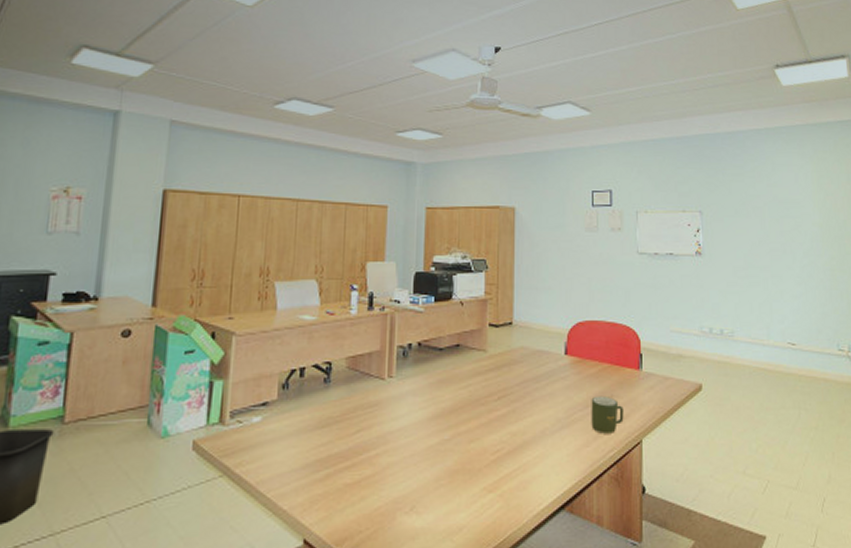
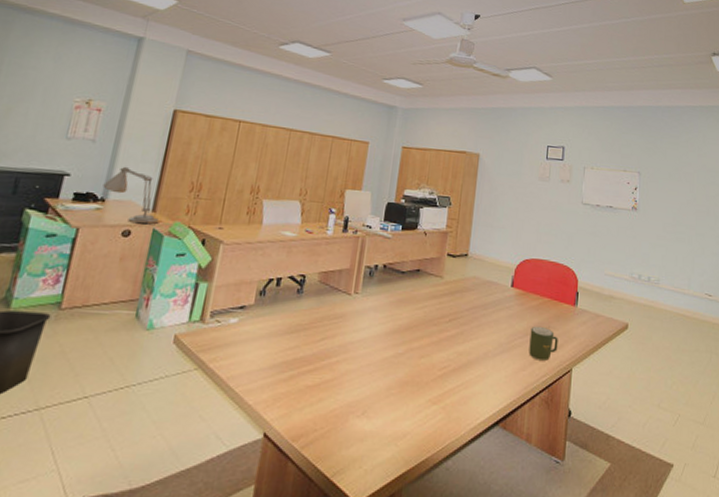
desk lamp: none [94,258,162,322] -> present [103,166,160,225]

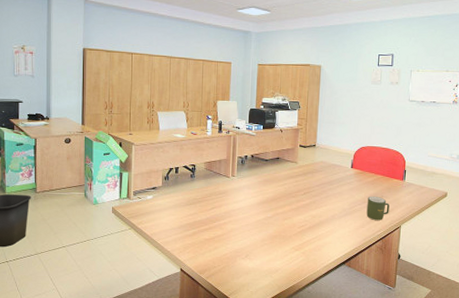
desk lamp: present [103,166,160,225] -> none [46,93,88,134]

